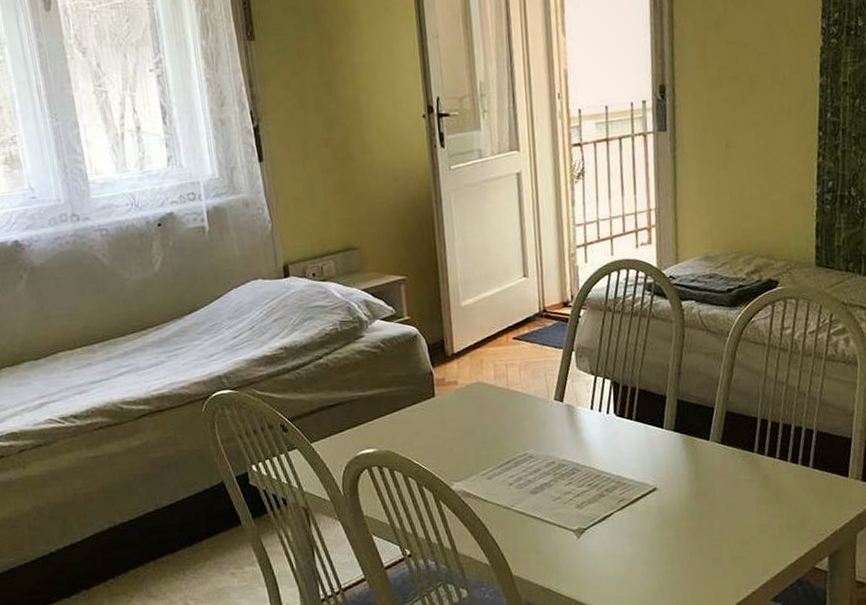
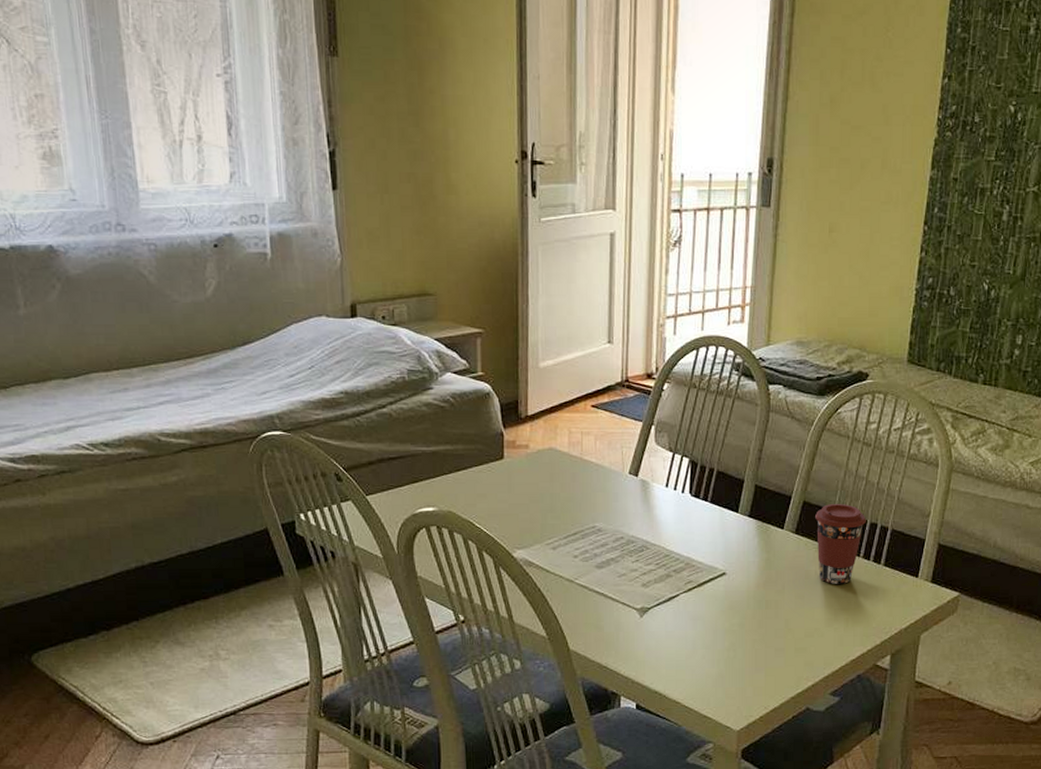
coffee cup: none [739,410,791,491] -> present [815,503,866,584]

